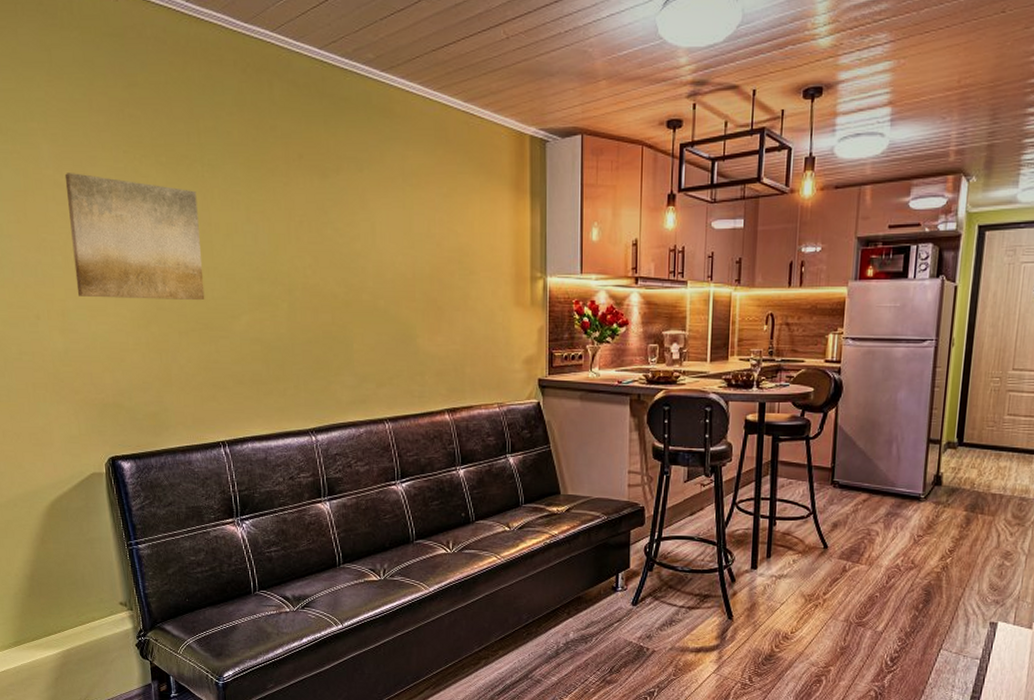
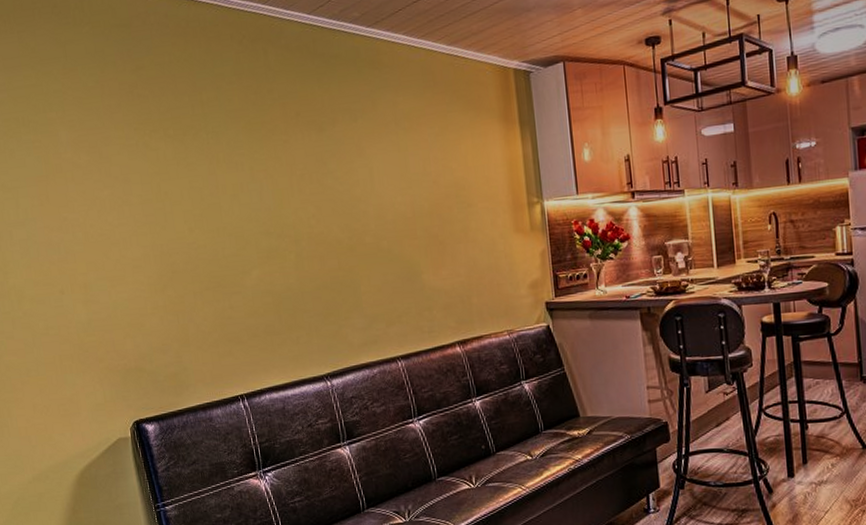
wall art: present [64,173,205,301] -> none [82,153,217,268]

